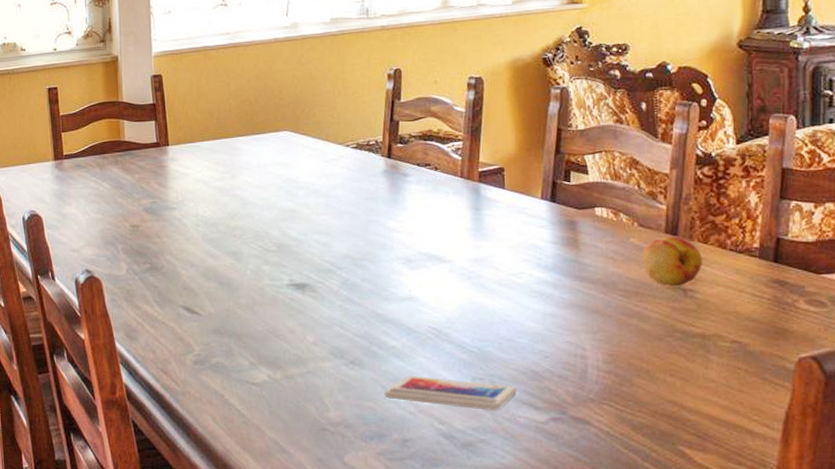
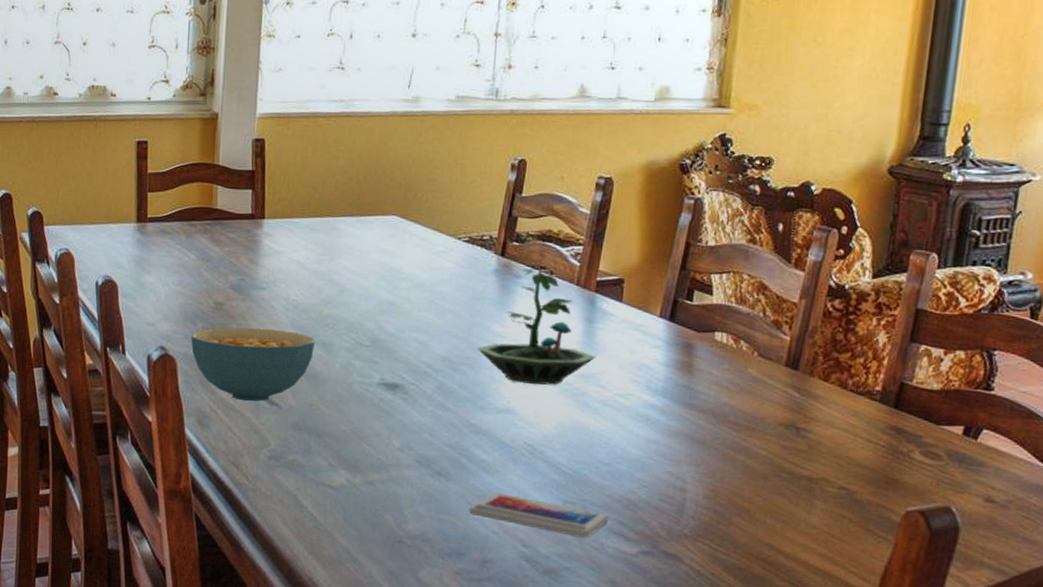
cereal bowl: none [112,245,226,313] -> present [190,327,315,402]
terrarium: none [375,167,487,273] -> present [477,269,597,385]
fruit: present [642,235,702,286] -> none [758,369,821,424]

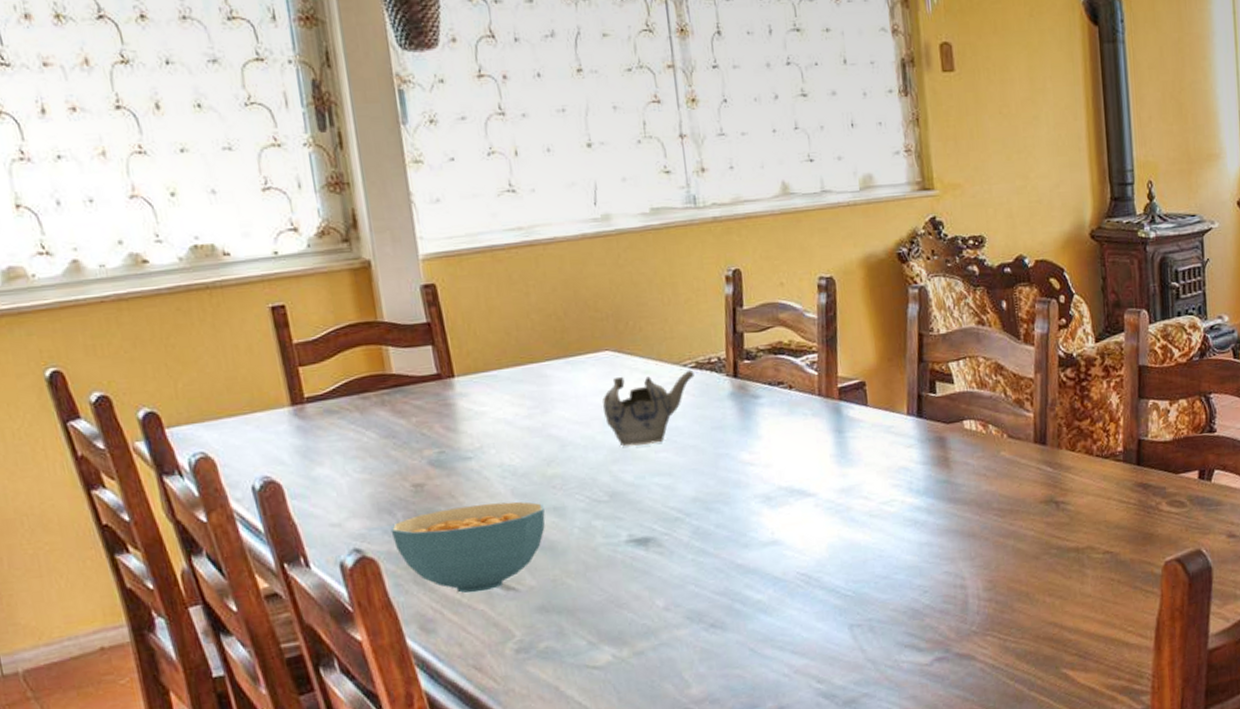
teapot: none [381,239,466,303] -> present [603,369,694,447]
smartphone: present [468,492,609,538] -> none [752,628,898,663]
terrarium: present [477,269,597,385] -> none [727,386,853,511]

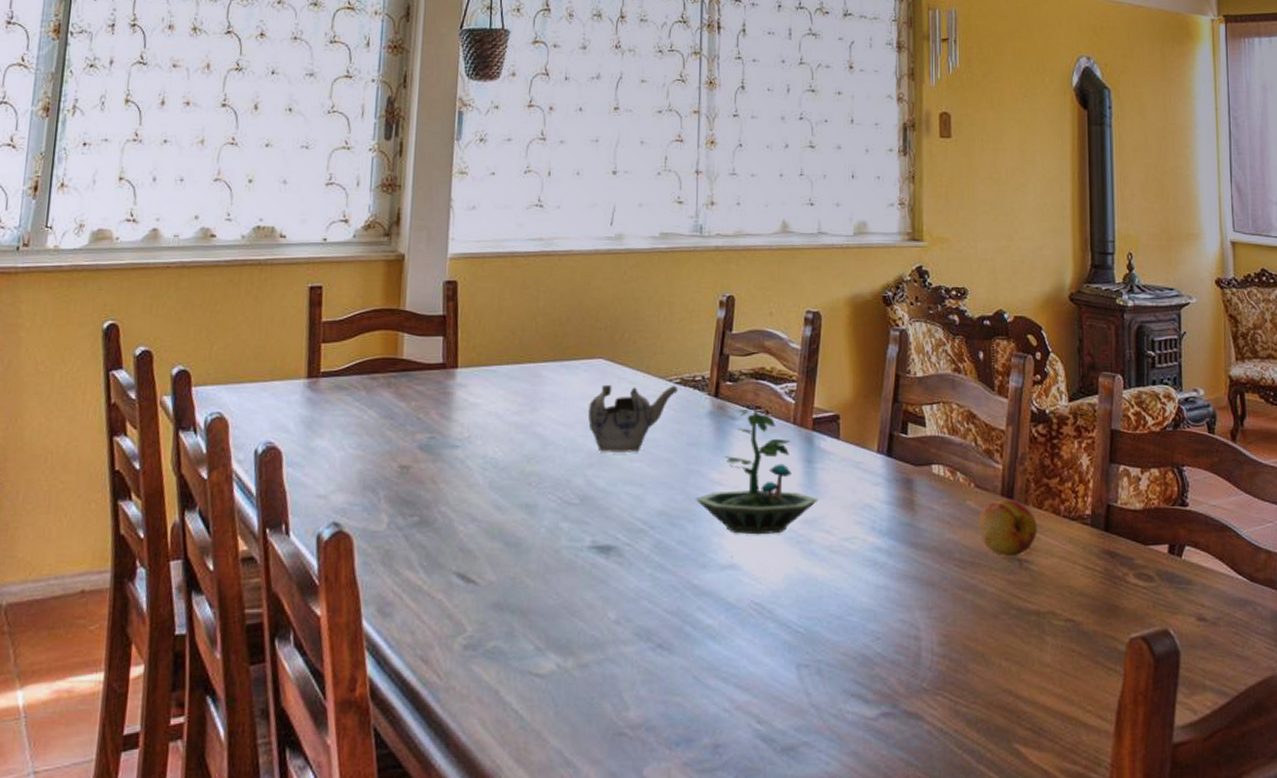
cereal bowl: present [390,501,545,593] -> none [370,493,517,581]
terrarium: none [727,386,853,511] -> present [695,409,819,535]
fruit: none [1014,445,1072,500] -> present [979,499,1037,556]

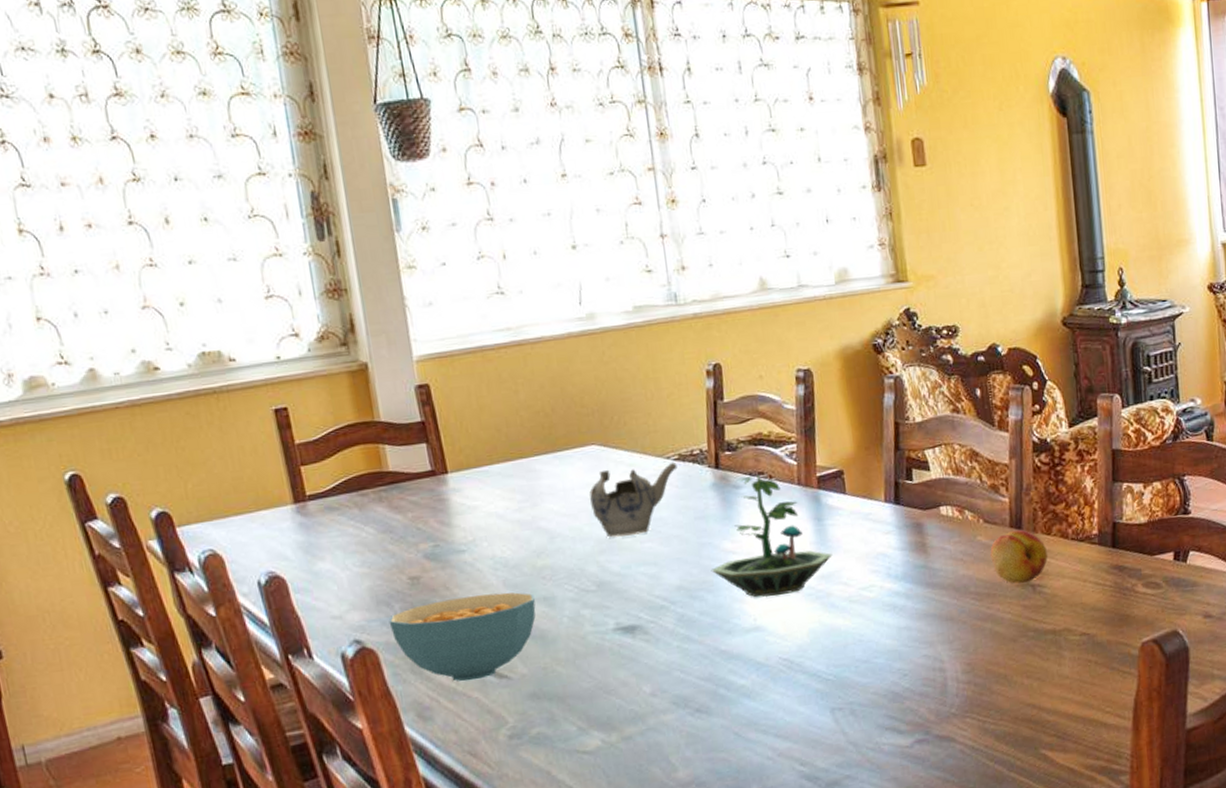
cereal bowl: none [370,493,517,581] -> present [389,592,536,682]

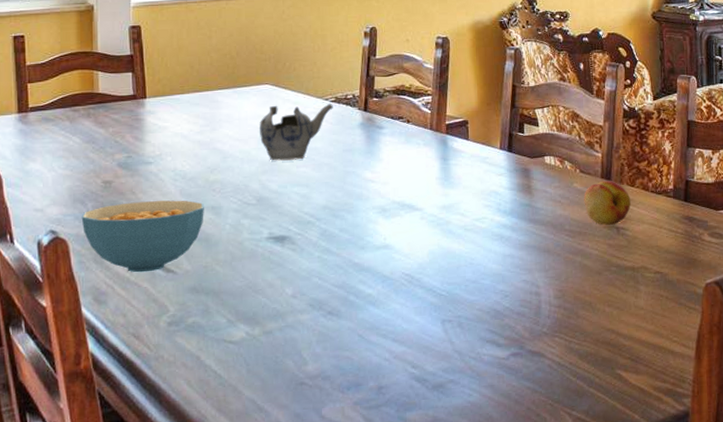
terrarium: present [711,476,833,598] -> none [352,120,454,221]

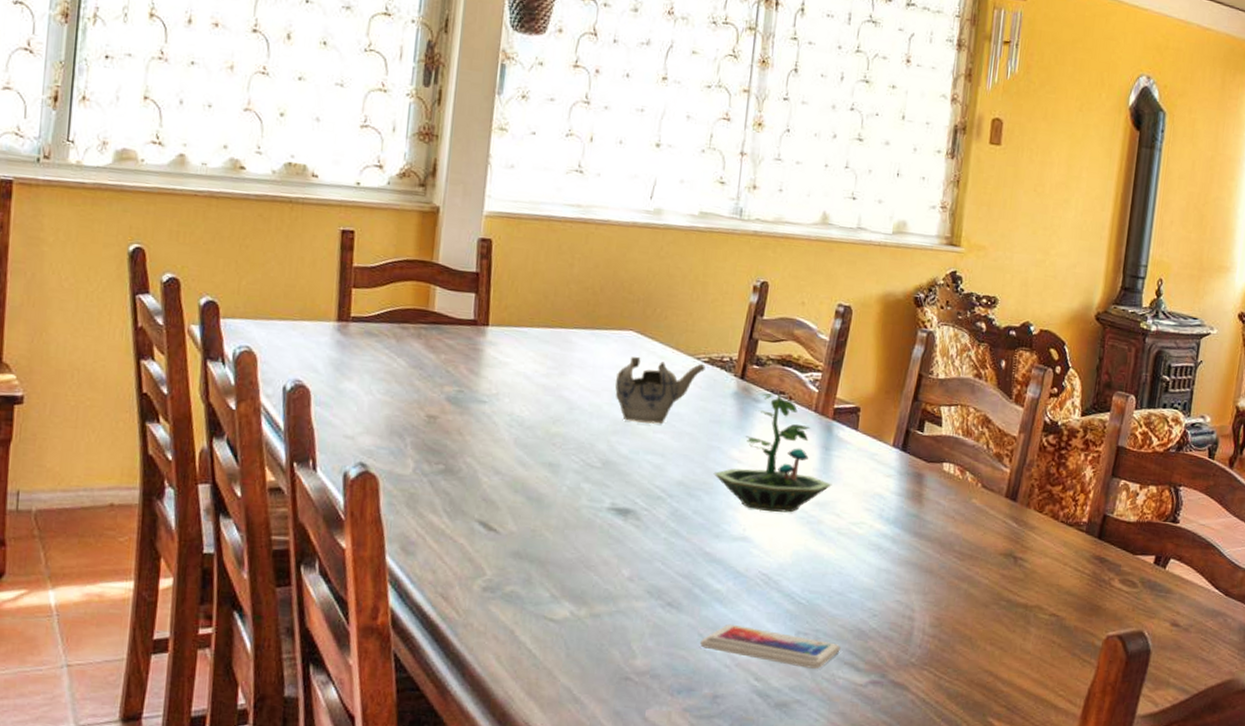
cereal bowl: present [81,200,204,273] -> none [397,443,541,527]
terrarium: none [352,120,454,221] -> present [713,393,832,513]
smartphone: none [360,322,481,351] -> present [699,624,841,669]
fruit: present [584,180,631,225] -> none [981,501,1036,553]

